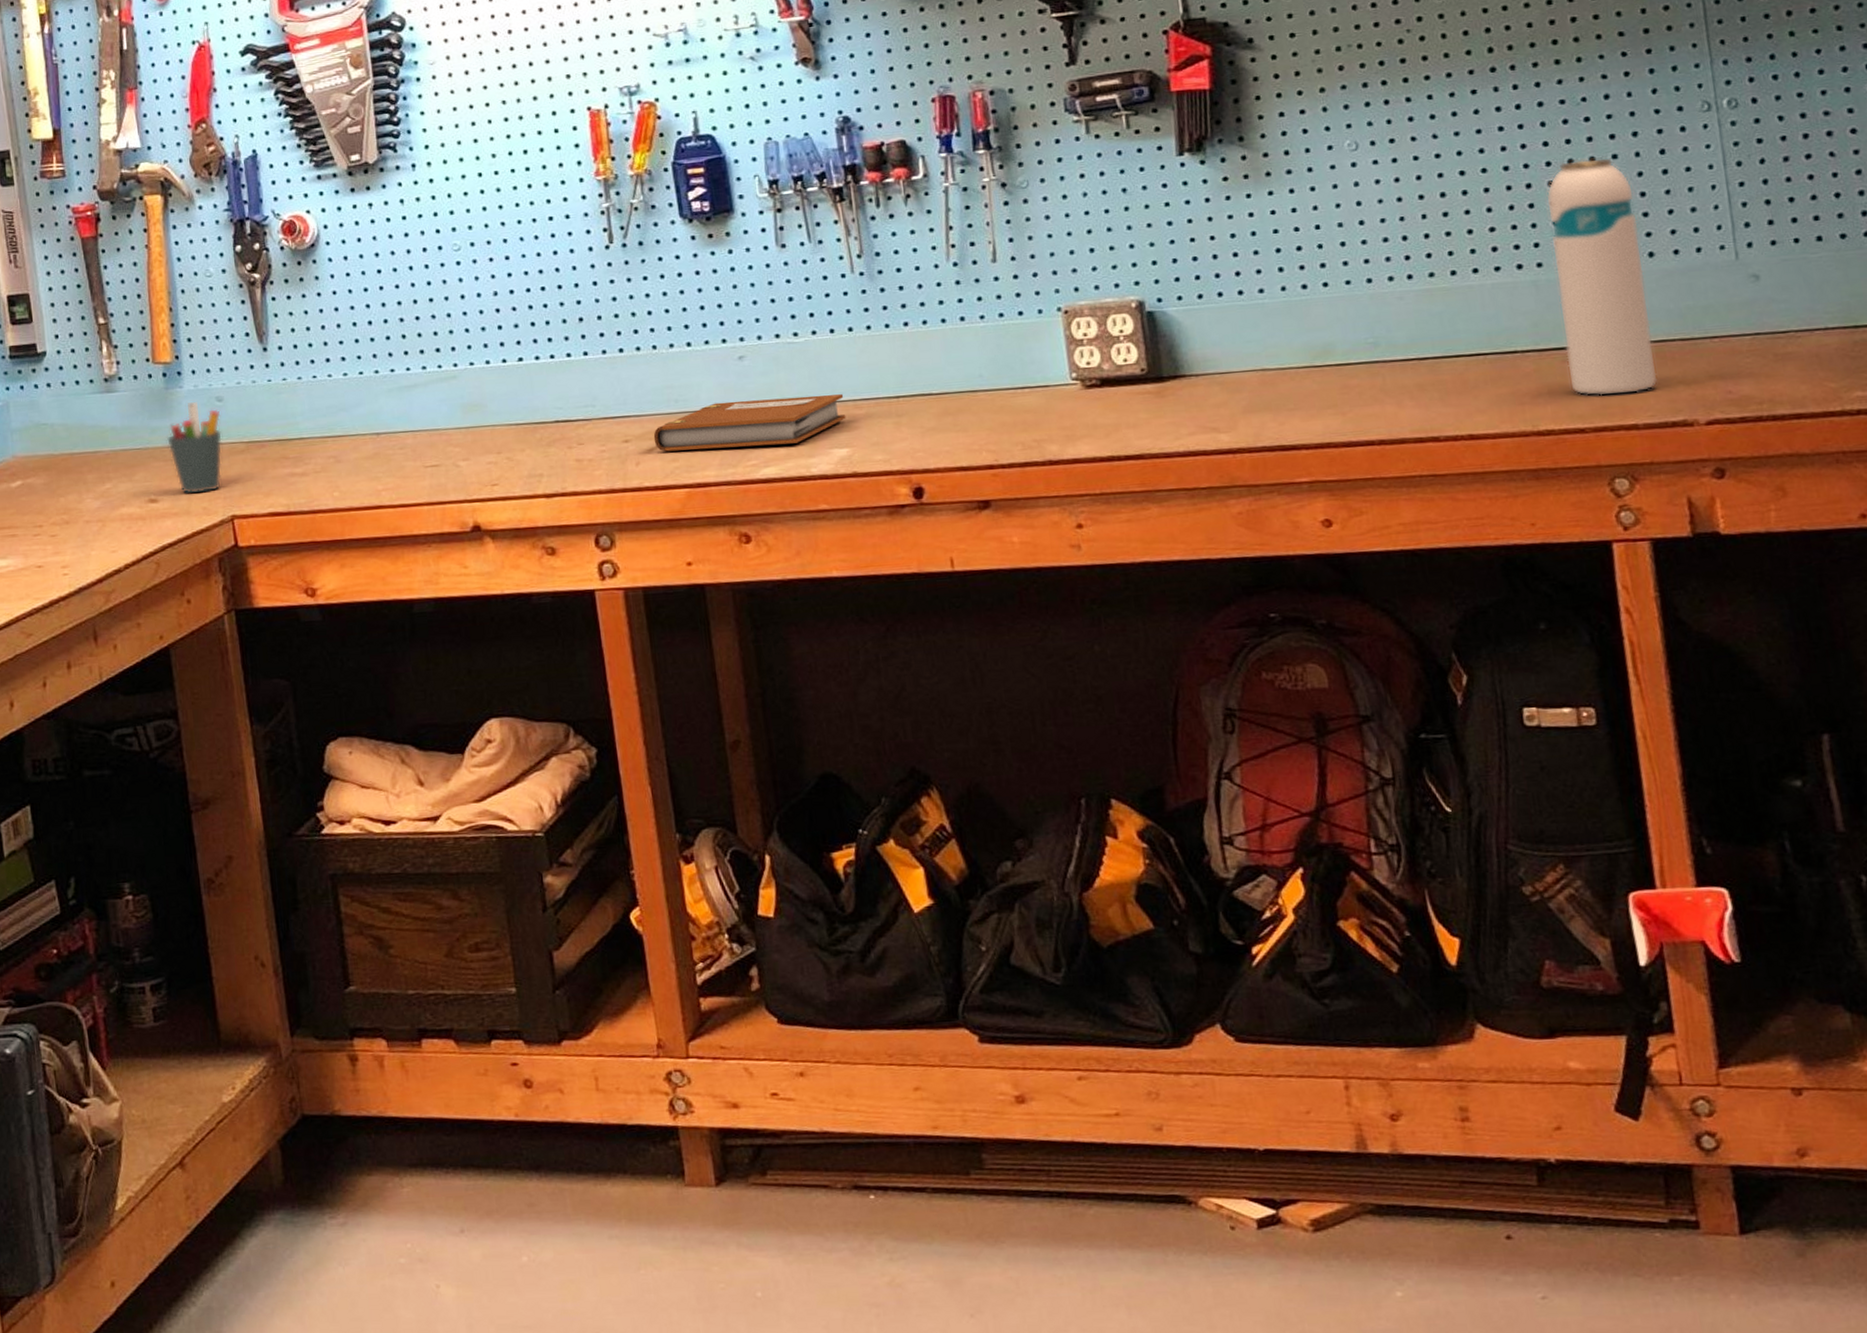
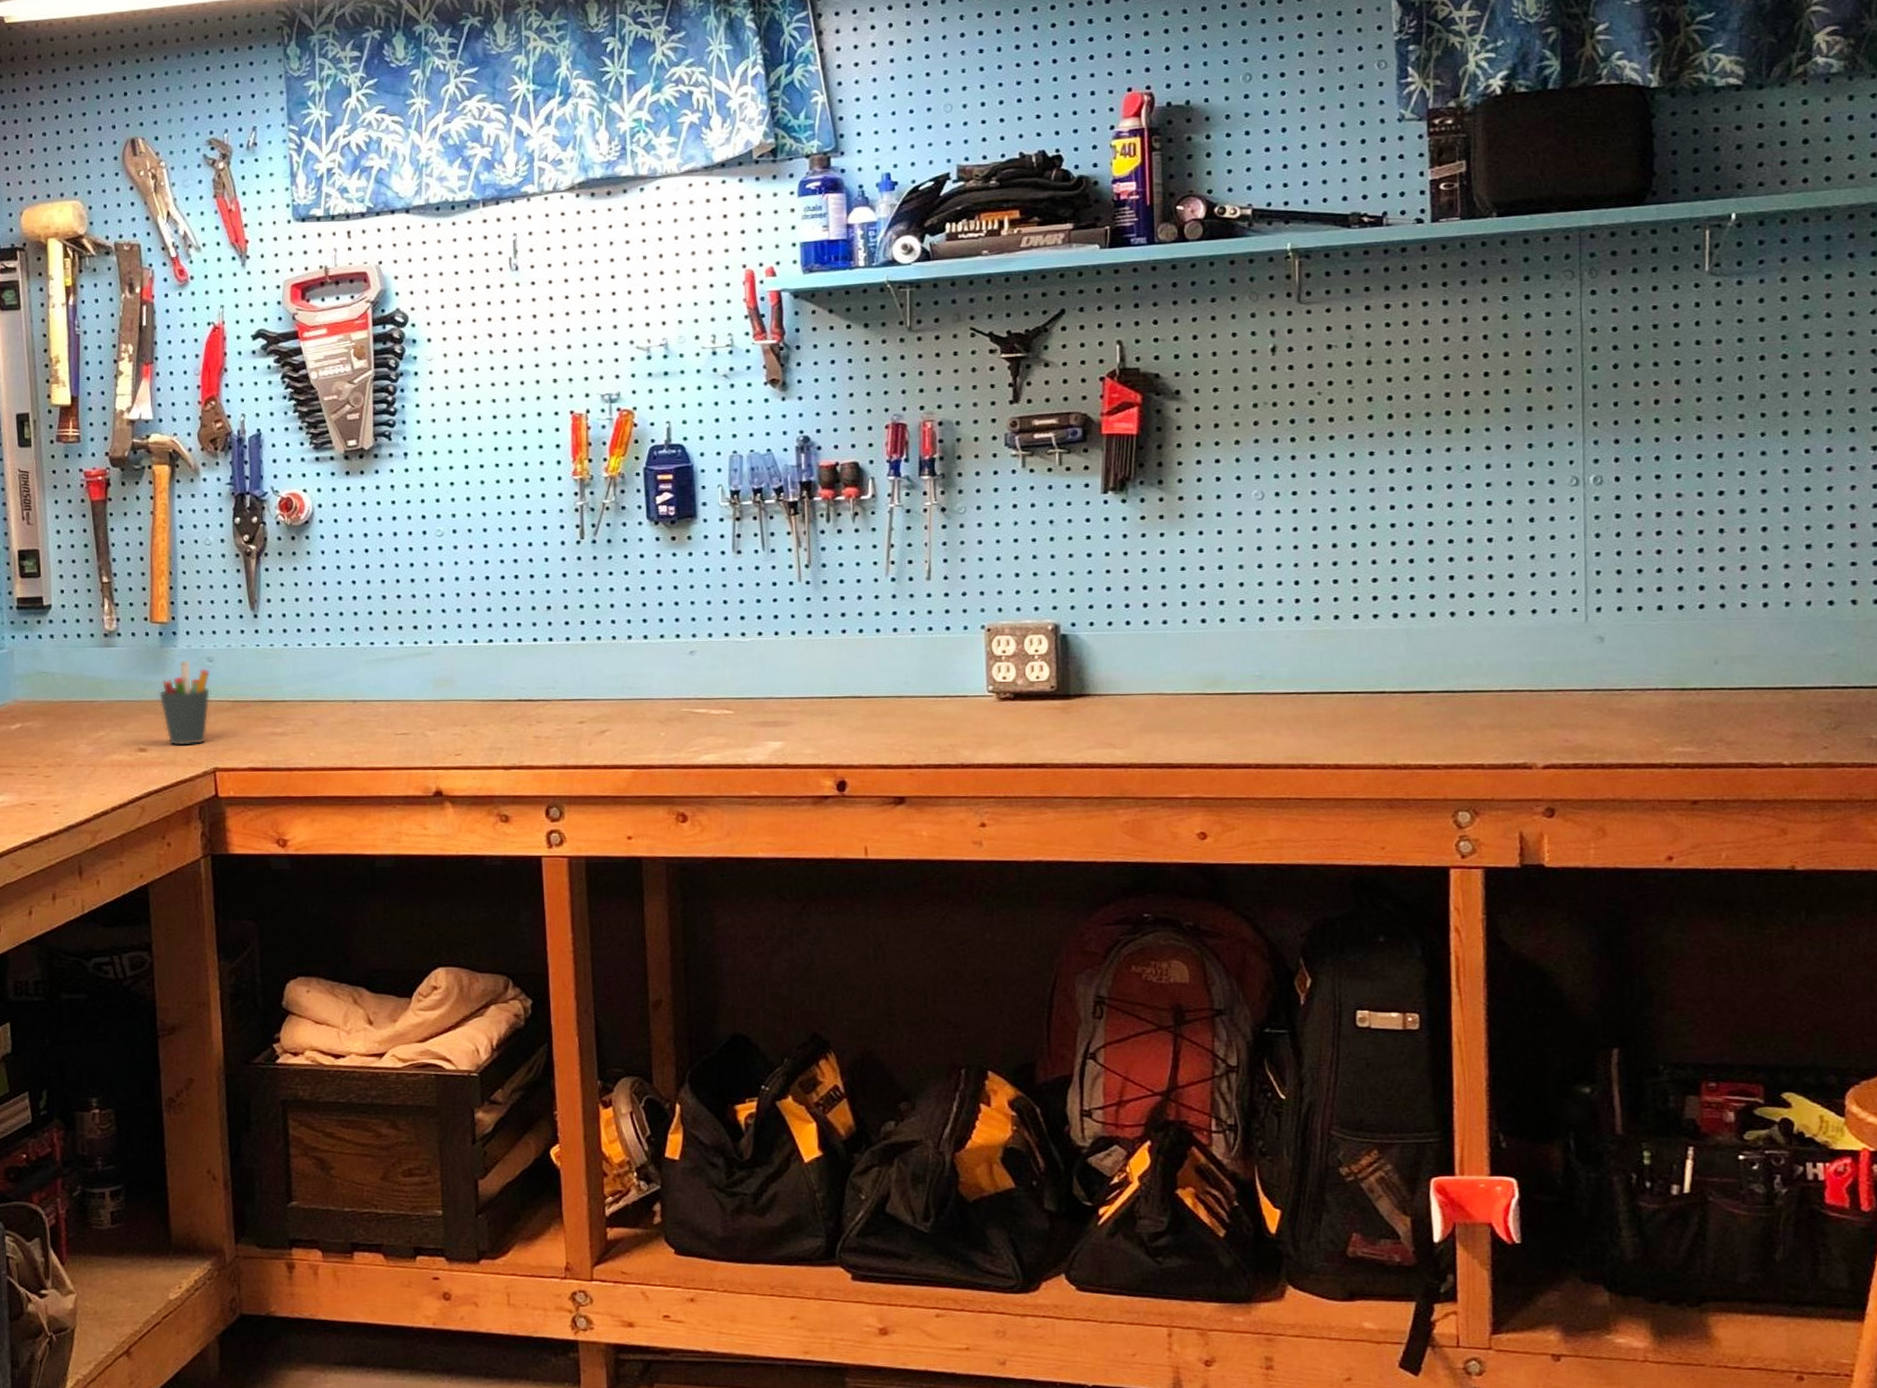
notebook: present [653,394,846,452] -> none [606,691,783,735]
spray can: present [1546,157,1658,396] -> none [1425,521,1506,738]

